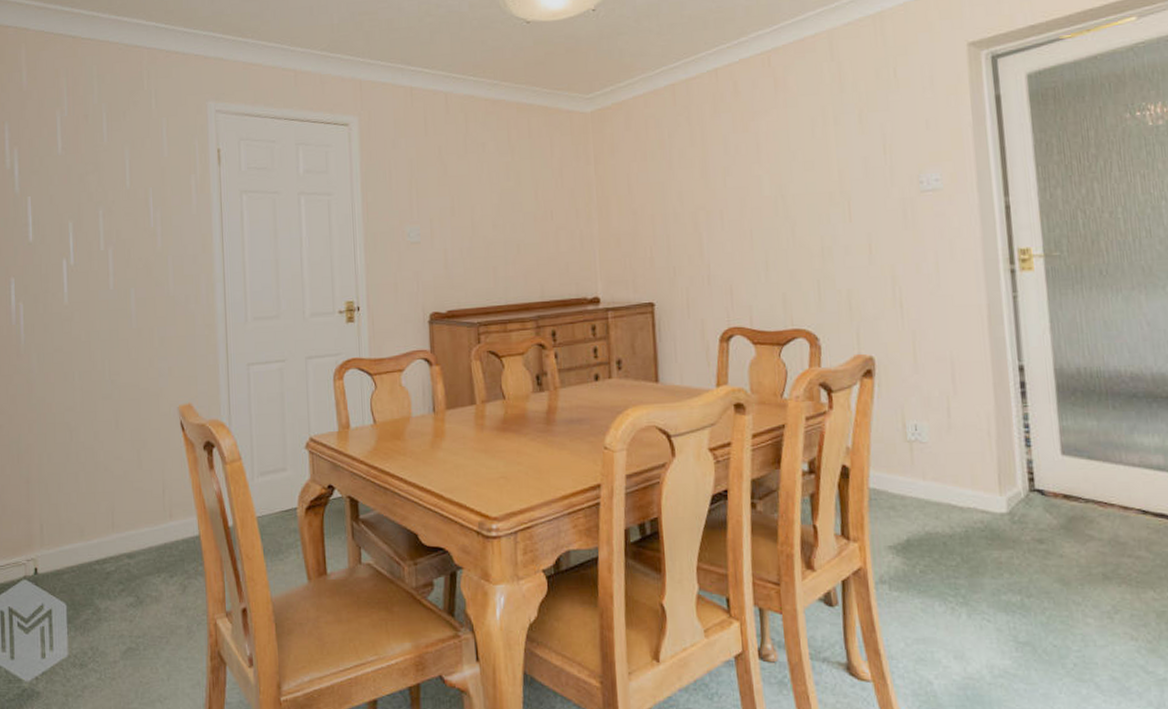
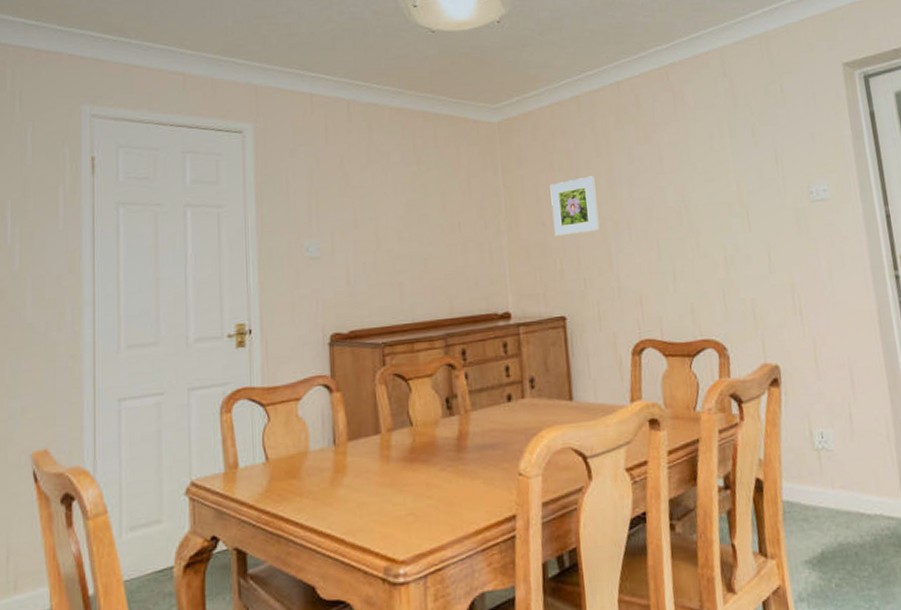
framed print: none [642,165,691,225] -> present [550,176,600,236]

